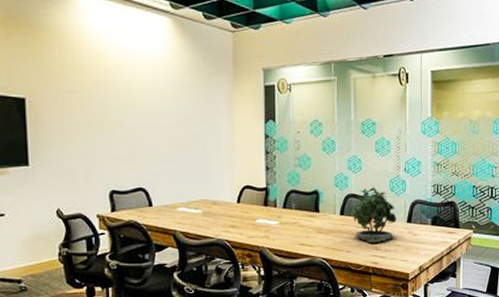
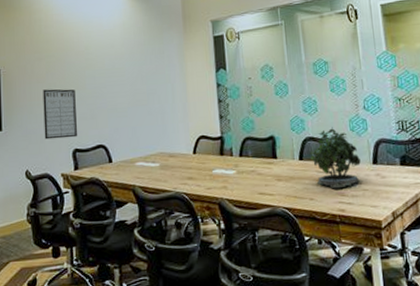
writing board: none [76,125,115,178] -> present [43,89,77,140]

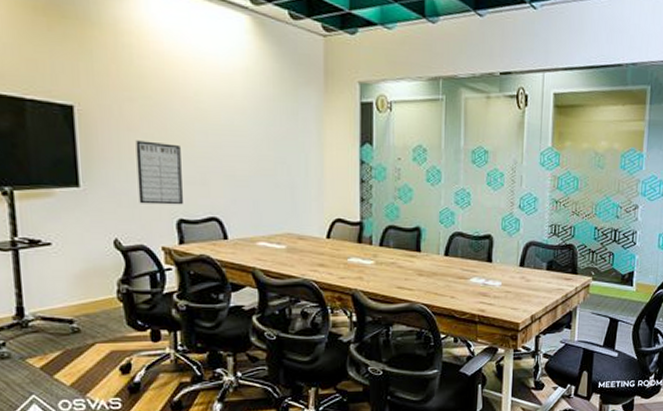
potted plant: present [310,127,361,189] -> none [456,224,508,289]

